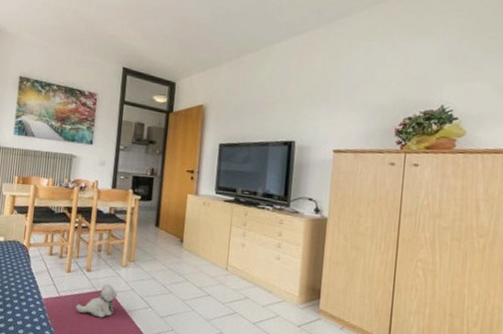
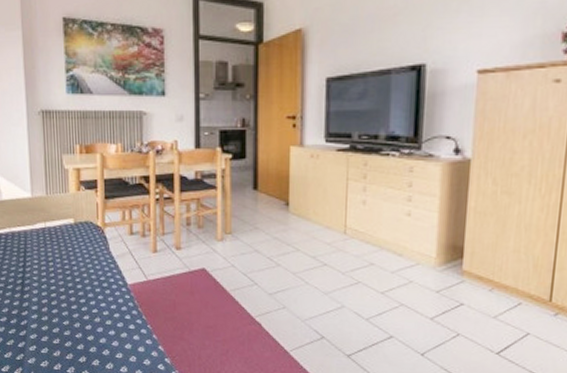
plush toy: present [76,284,118,318] -> none [168,262,216,301]

